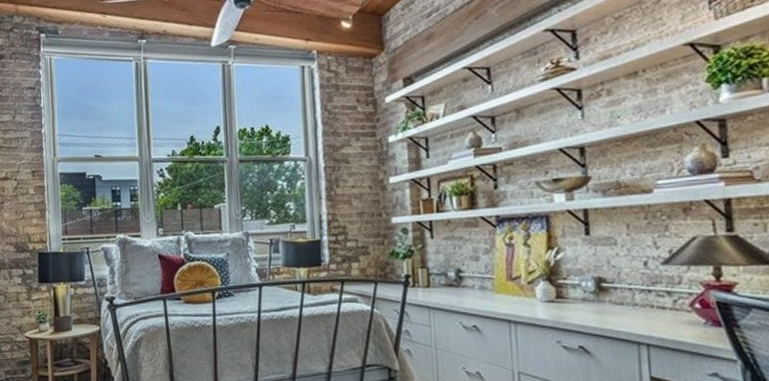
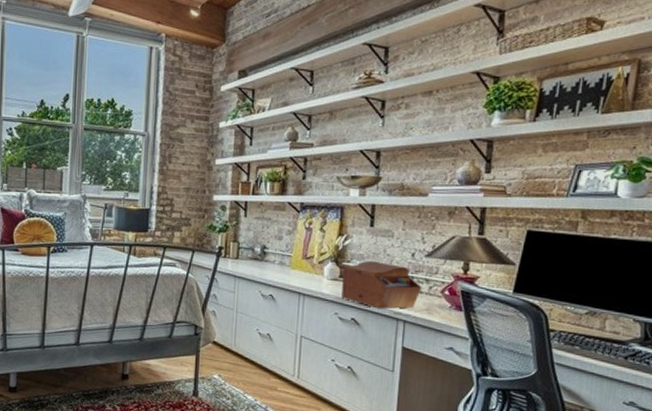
sewing box: none [559,275,664,332] -> present [341,260,422,310]

